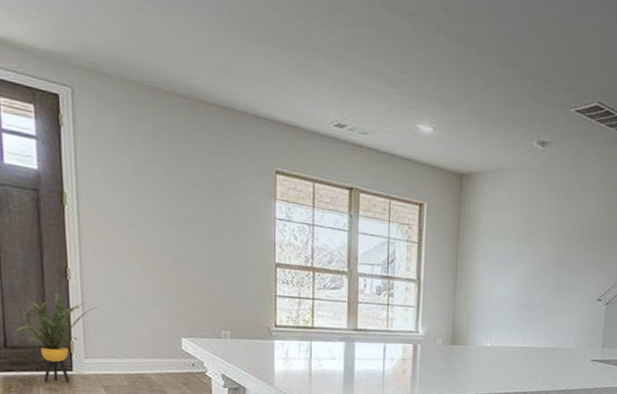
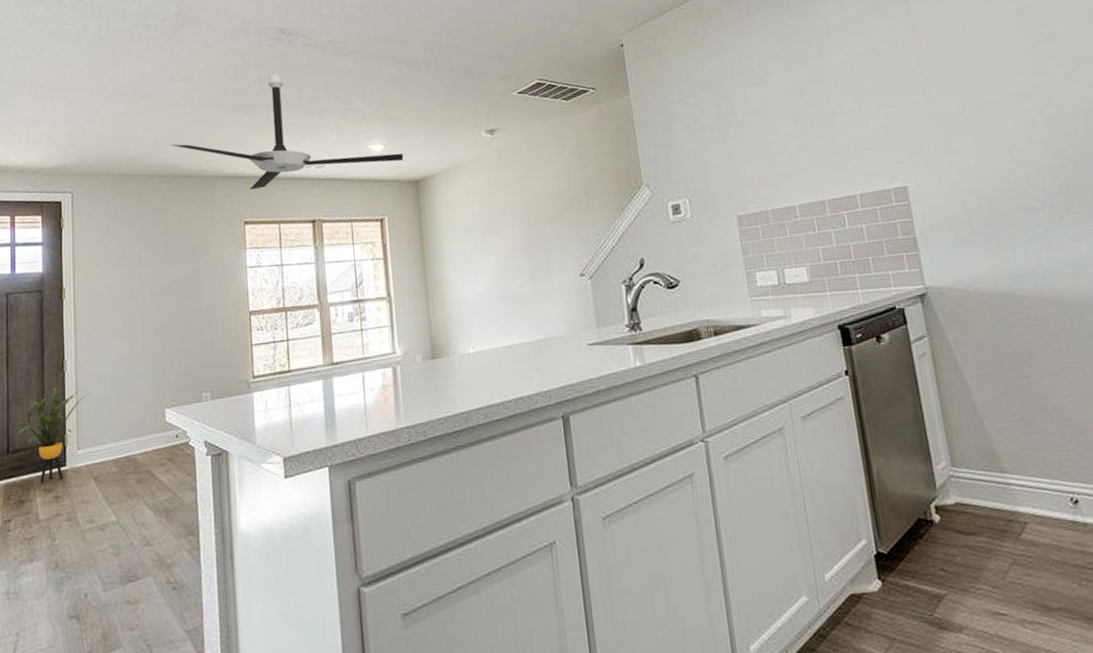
ceiling fan: none [194,13,452,149] -> present [170,73,404,191]

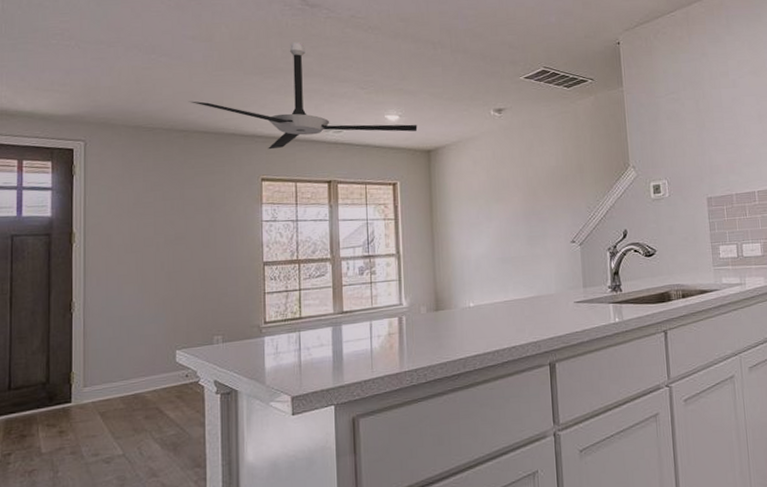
house plant: present [17,386,91,484] -> none [20,327,99,419]

